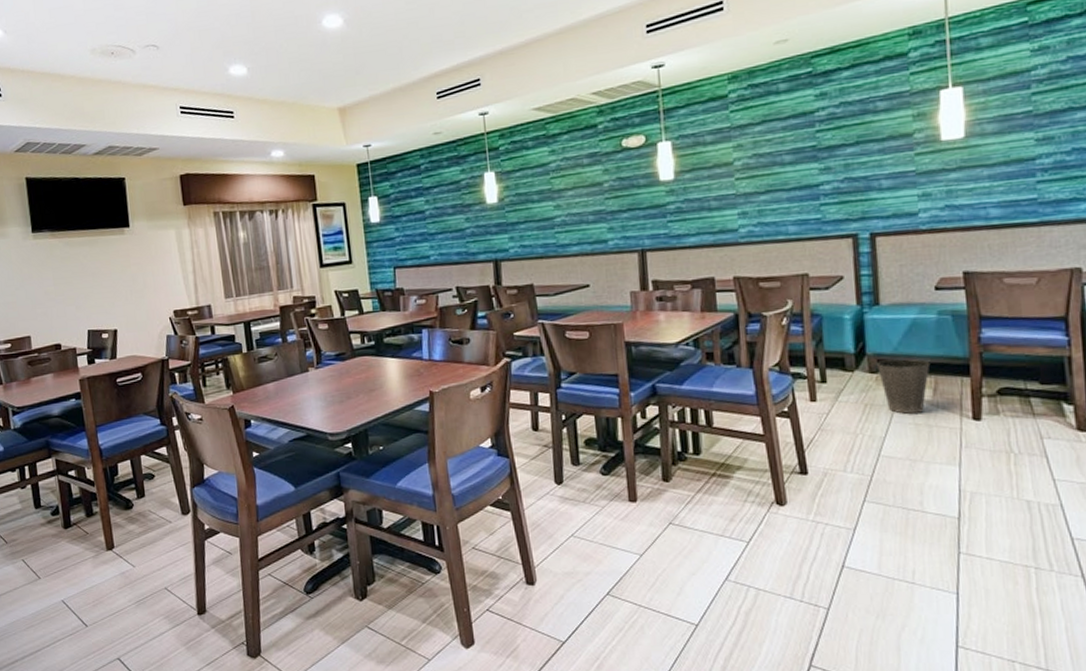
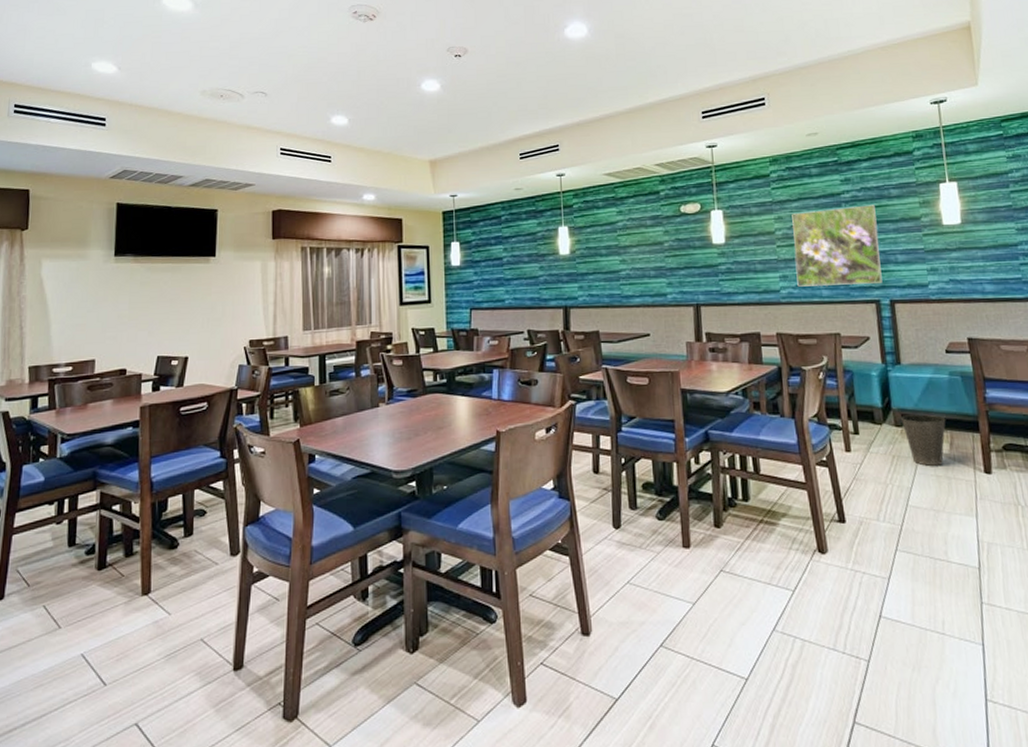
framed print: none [754,122,862,224] -> present [792,205,883,287]

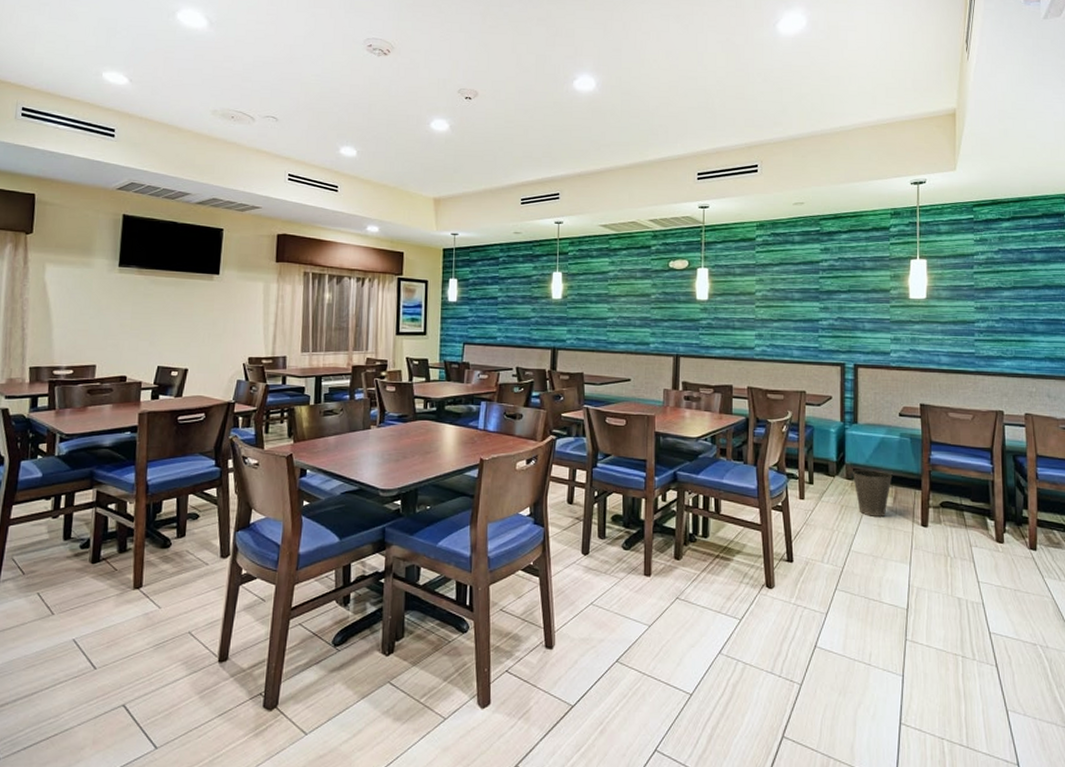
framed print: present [792,205,883,287] -> none [771,274,850,348]

